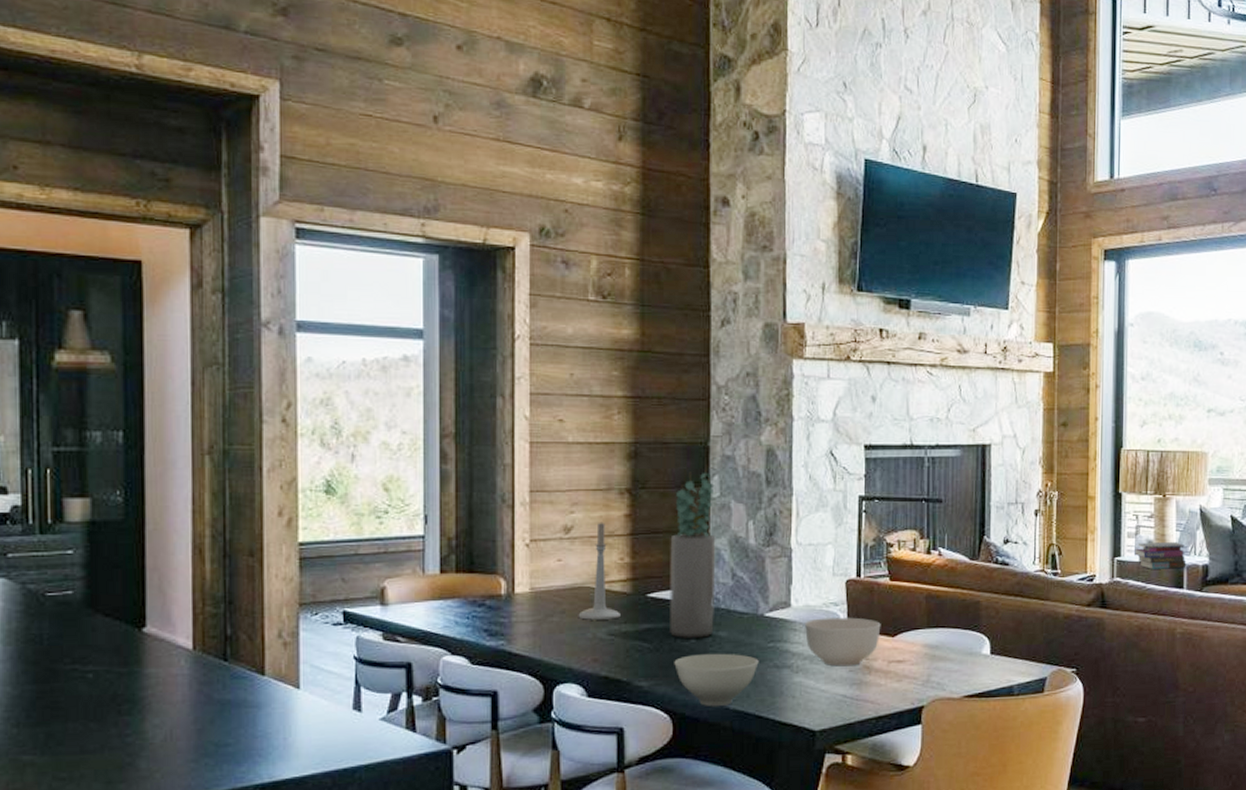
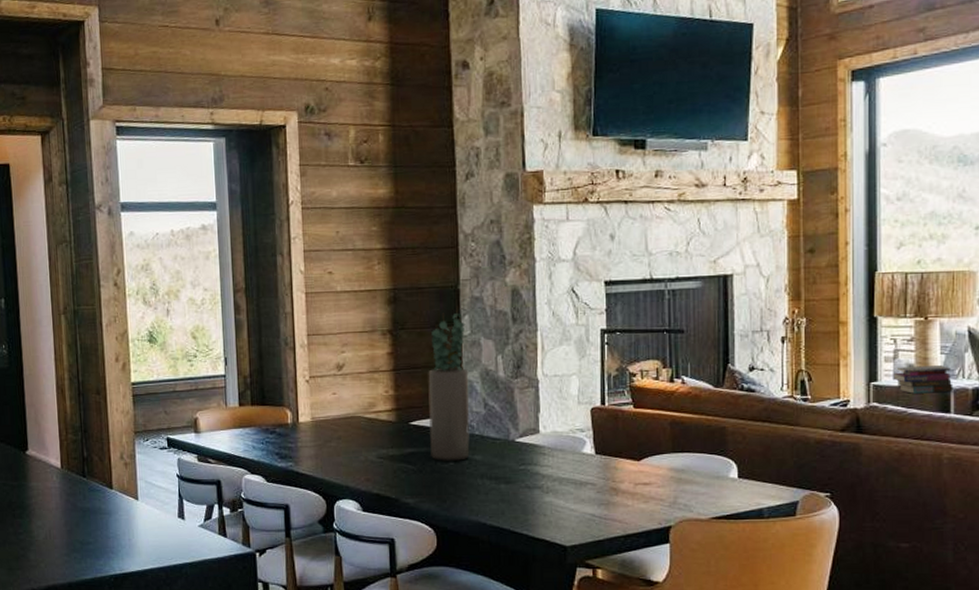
candlestick: present [578,522,620,620] -> none [352,359,388,445]
bowl: present [674,653,759,707] -> none [436,474,512,523]
bowl: present [804,617,881,667] -> none [552,442,627,488]

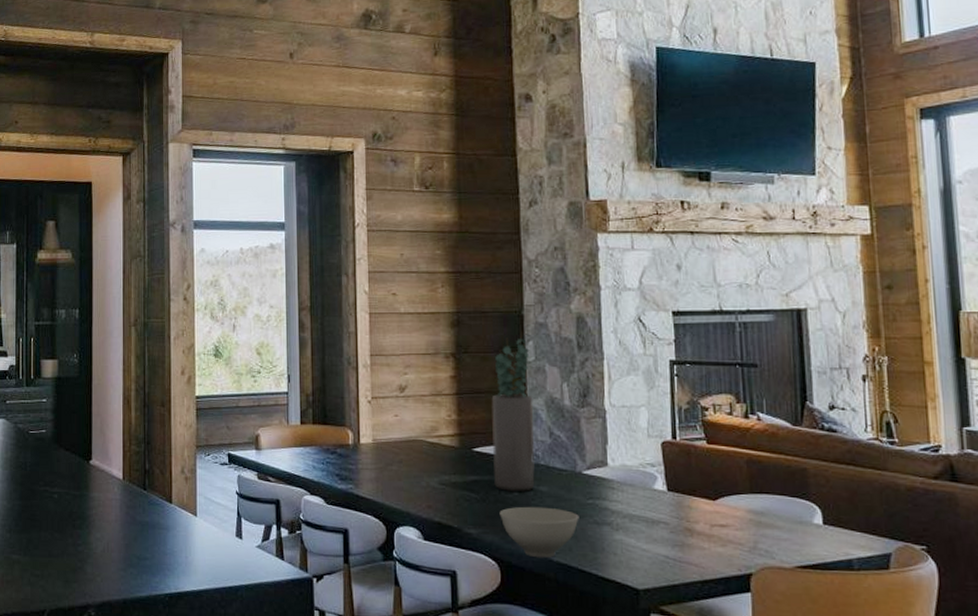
bowl: none [436,474,512,523] -> present [499,506,579,559]

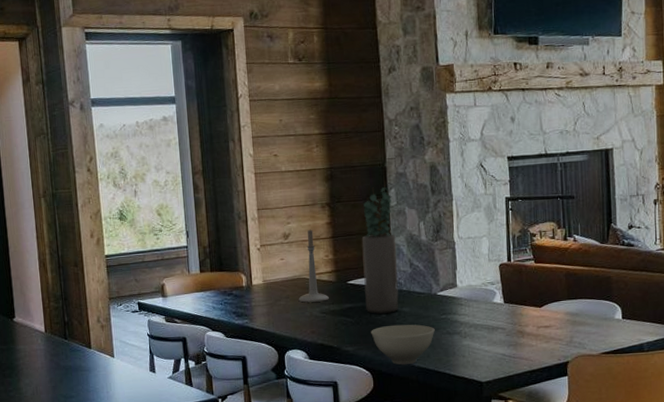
candlestick: none [413,382,450,470] -> present [298,229,329,303]

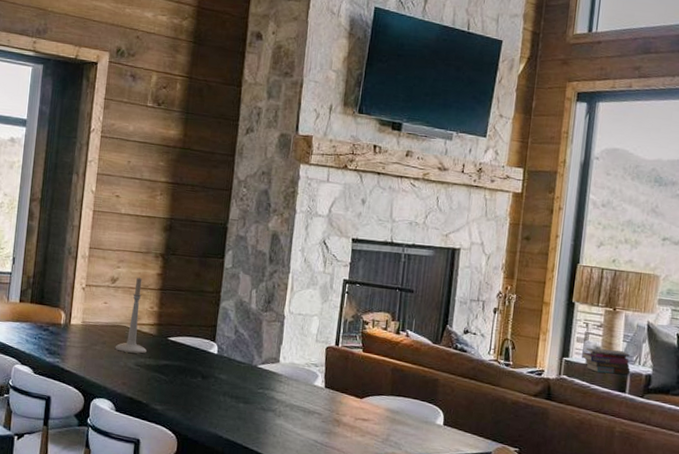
vase: present [361,181,399,314] -> none [182,241,229,379]
bowl: present [371,324,435,365] -> none [183,390,250,435]

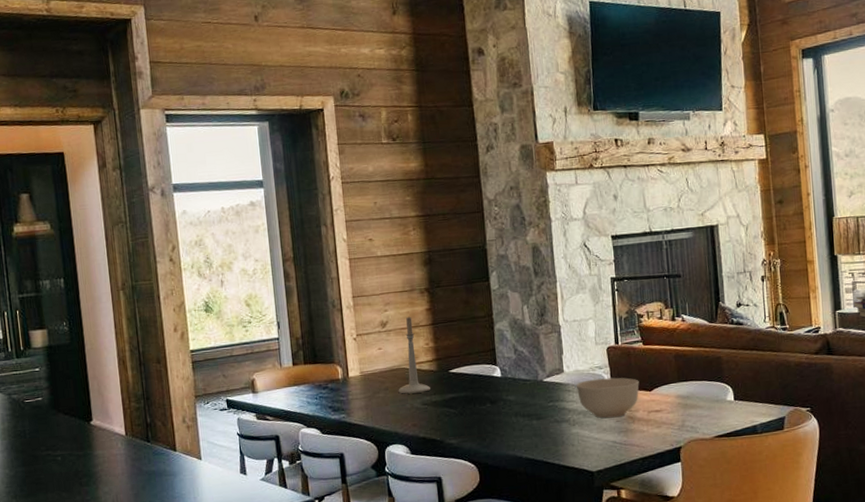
bowl: none [288,374,352,418] -> present [576,377,640,419]

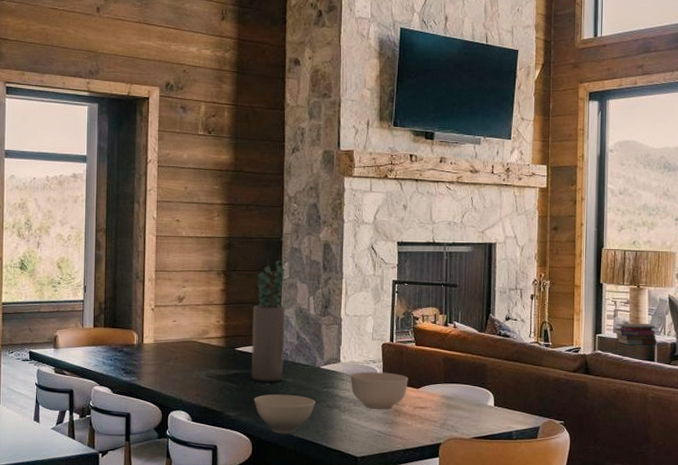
candlestick: present [398,316,430,394] -> none [186,294,216,366]
vase: none [463,263,504,404] -> present [250,254,286,383]
bowl: none [475,413,543,457] -> present [254,394,316,435]

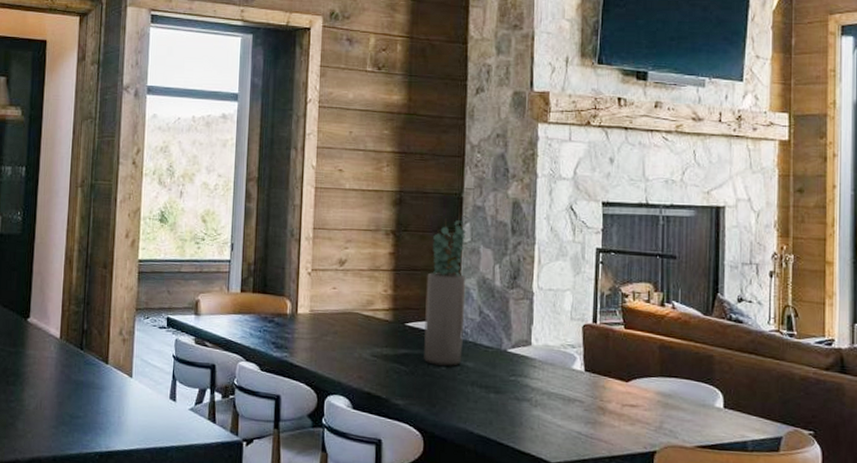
bowl: present [254,394,316,435] -> none [426,380,501,431]
bowl: present [350,371,408,409] -> none [543,358,615,406]

